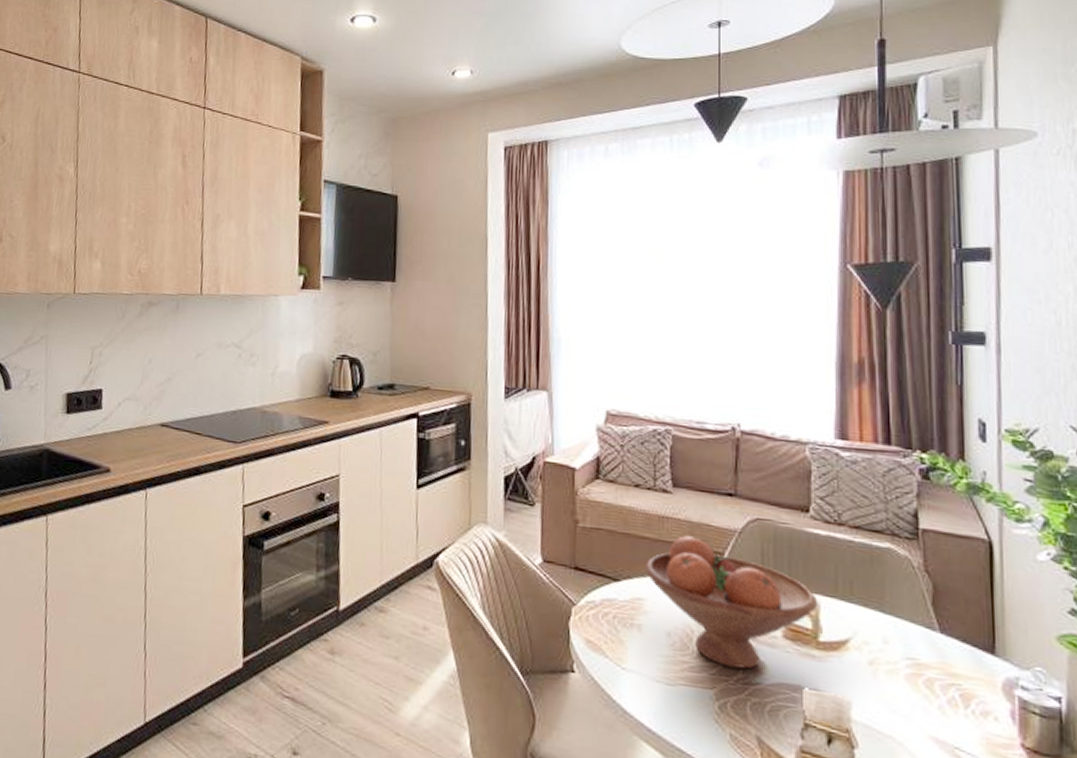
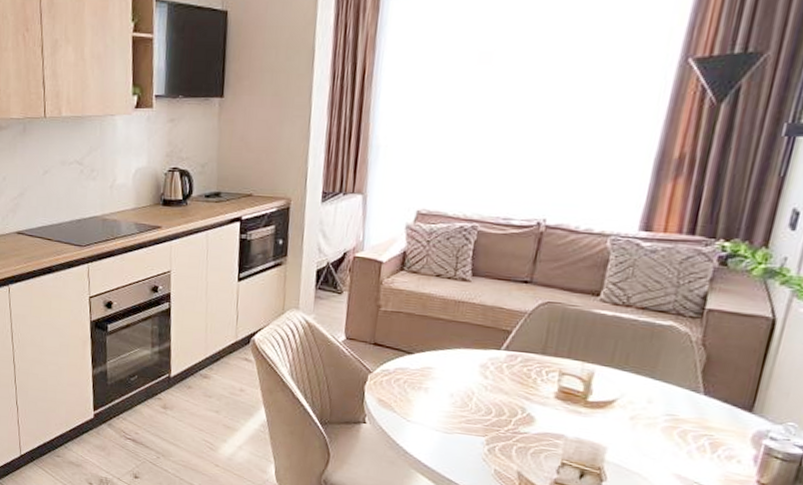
fruit bowl: present [645,536,819,669] -> none [437,317,594,422]

